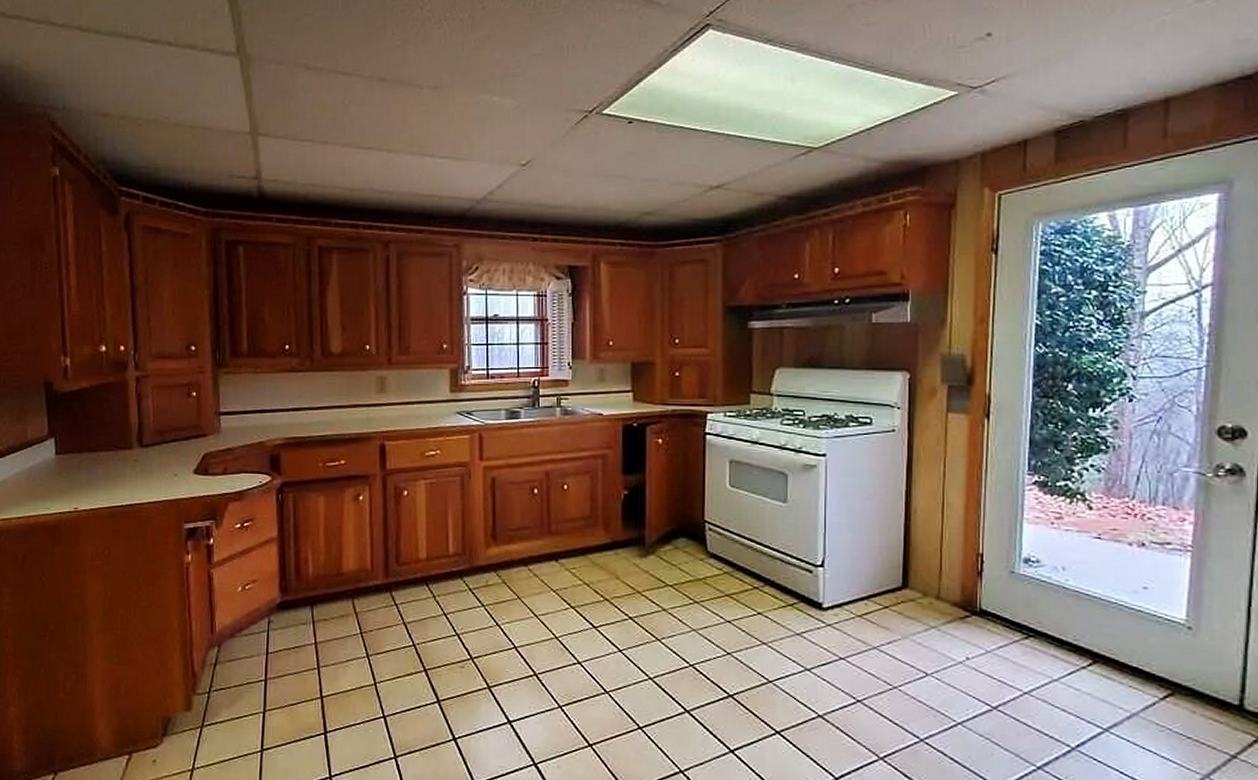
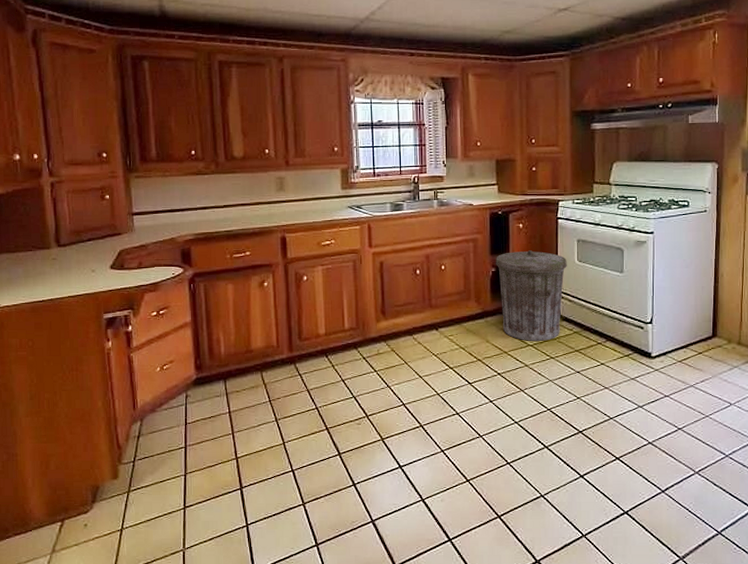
trash can: none [629,471,716,581] -> present [496,250,567,341]

